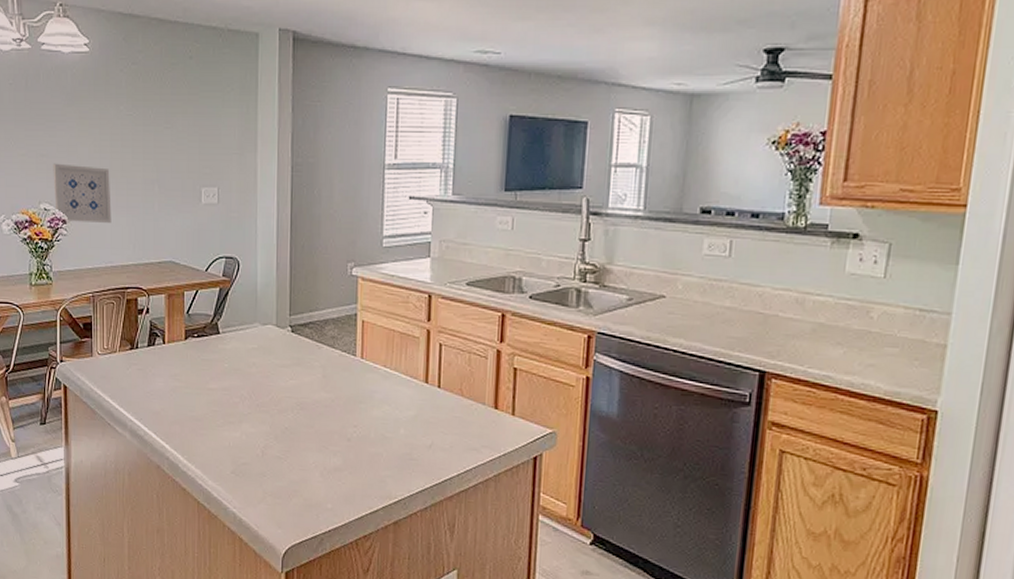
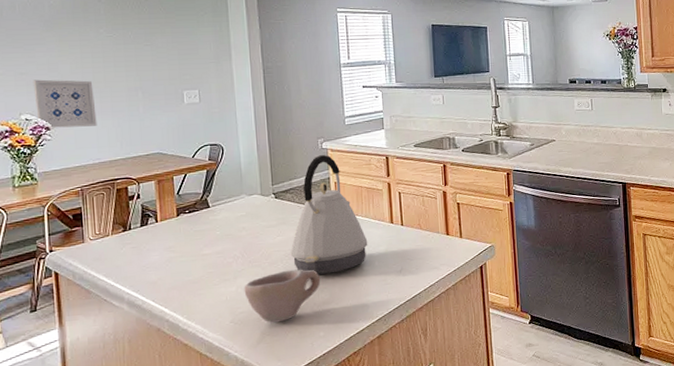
cup: none [248,422,335,483] -> present [244,269,321,323]
kettle: none [303,284,395,435] -> present [290,155,368,275]

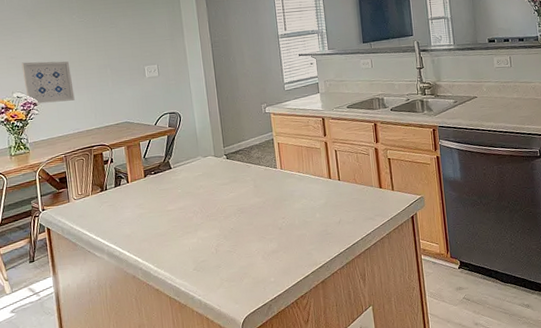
cup: present [244,269,321,323] -> none [203,222,270,270]
kettle: present [290,155,368,275] -> none [242,118,310,226]

